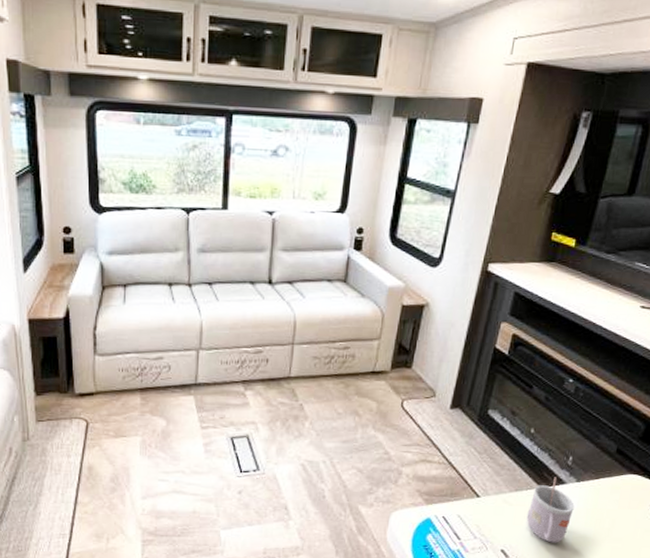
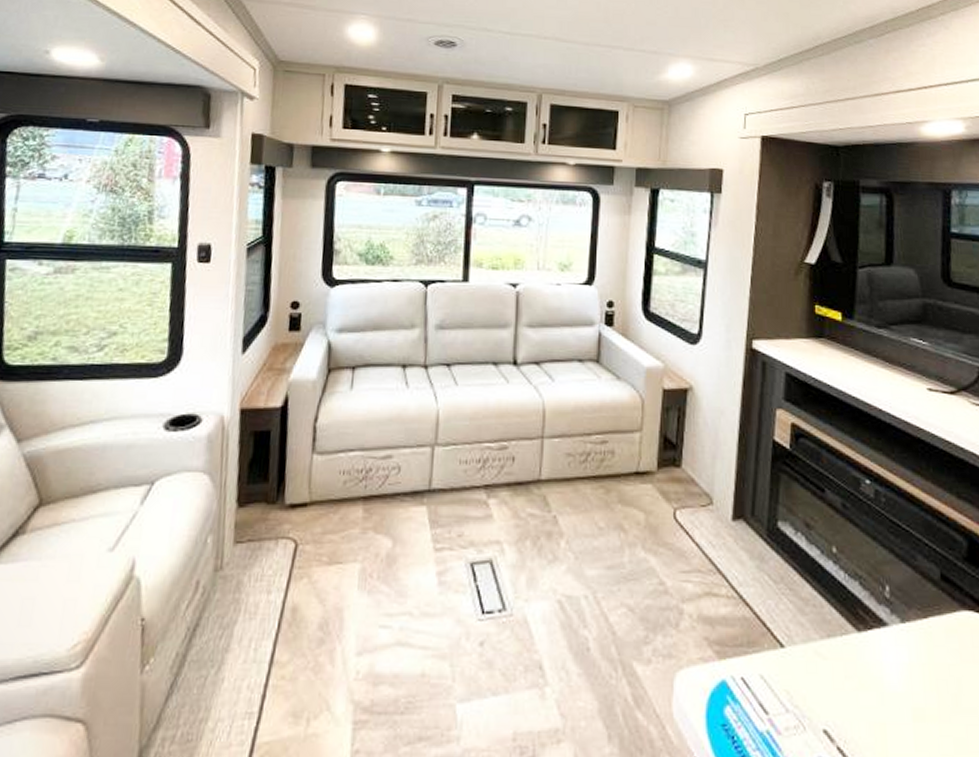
mug: present [526,477,574,543] -> none [847,616,906,718]

